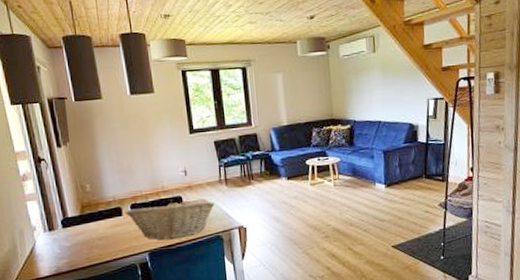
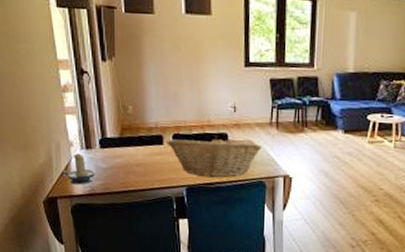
candle holder: none [27,236,59,267] -> present [61,153,95,185]

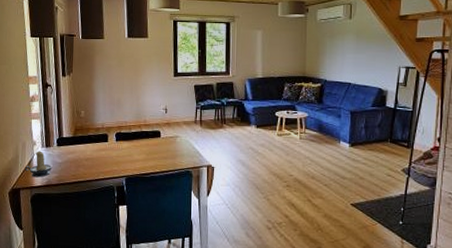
fruit basket: present [166,135,262,178] -> none [110,132,188,169]

